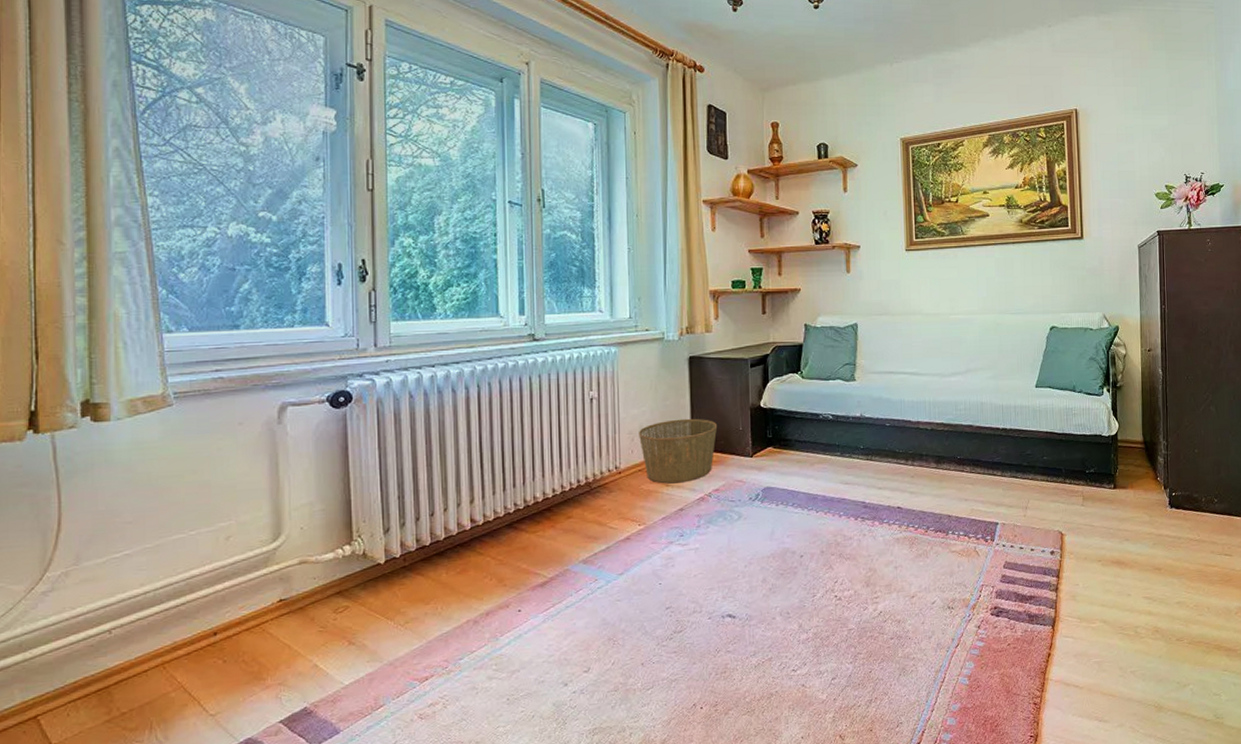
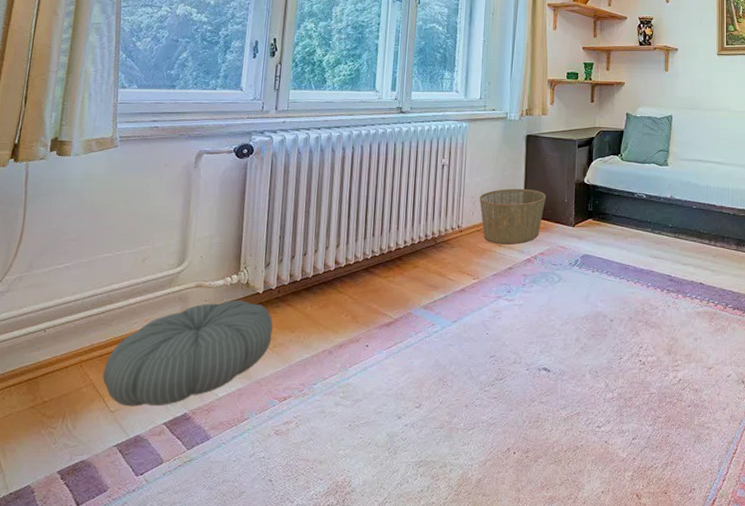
pouf: none [194,573,402,708] -> present [102,300,273,407]

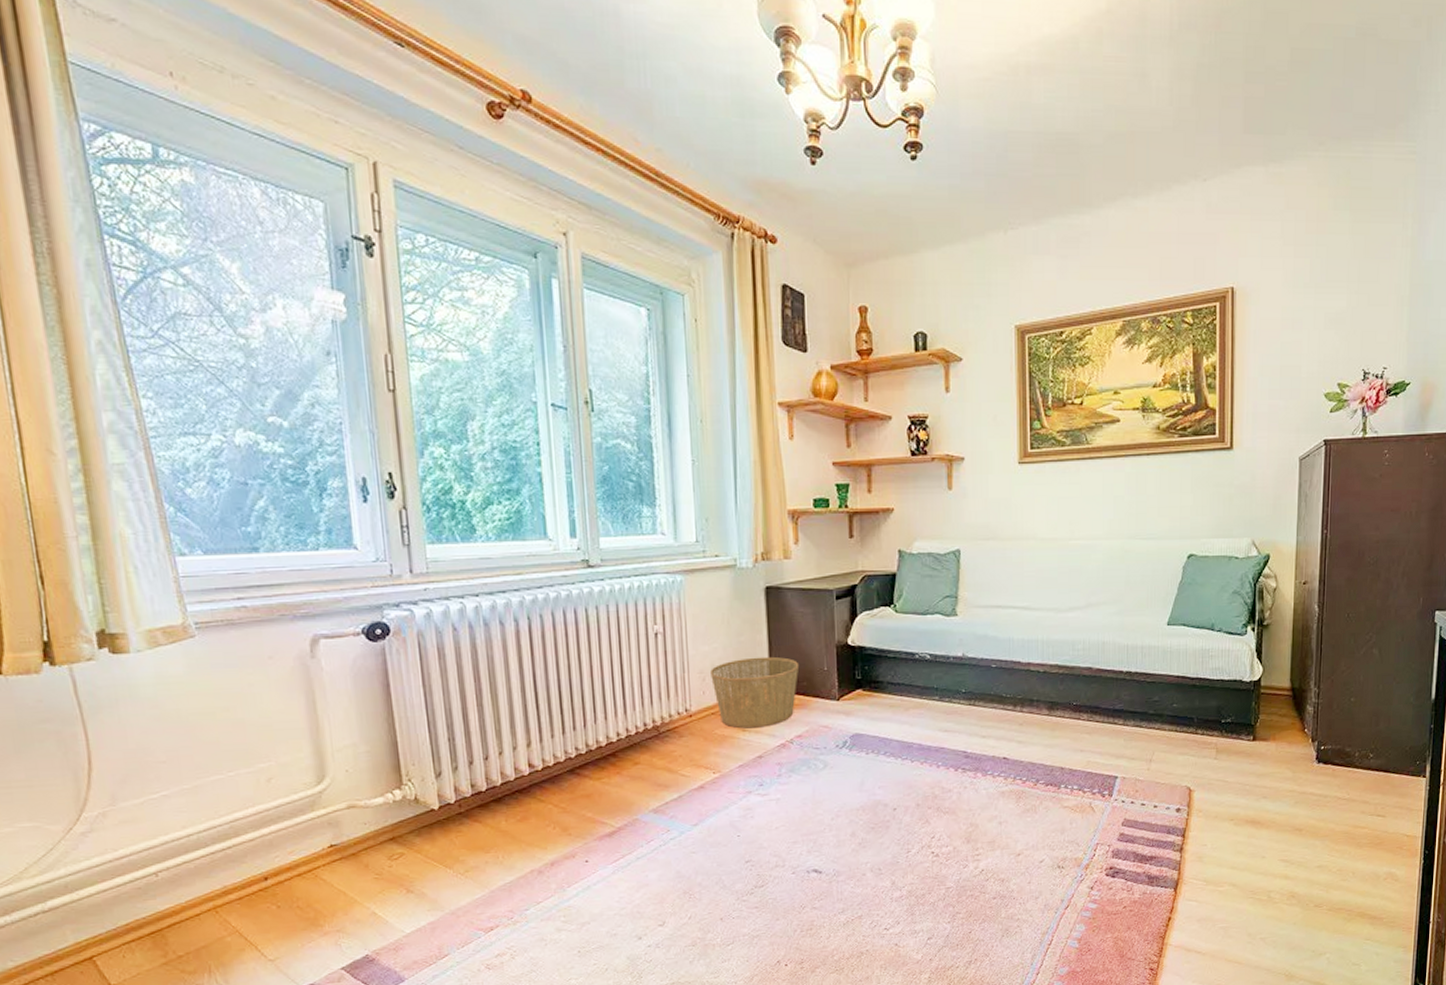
pouf: present [102,300,273,407] -> none [247,819,462,954]

